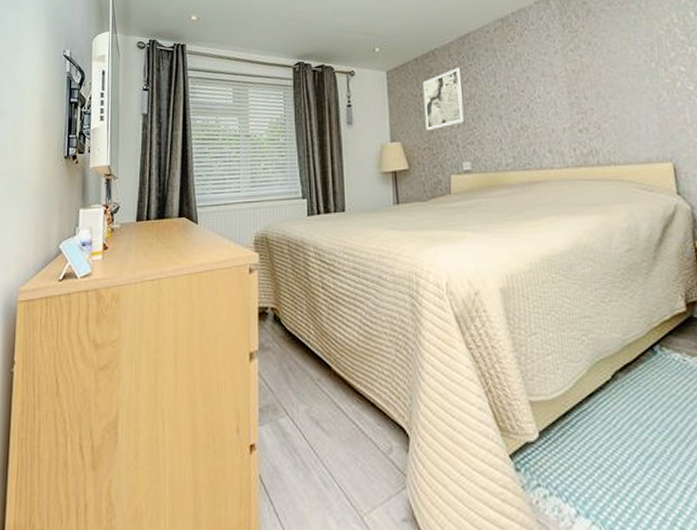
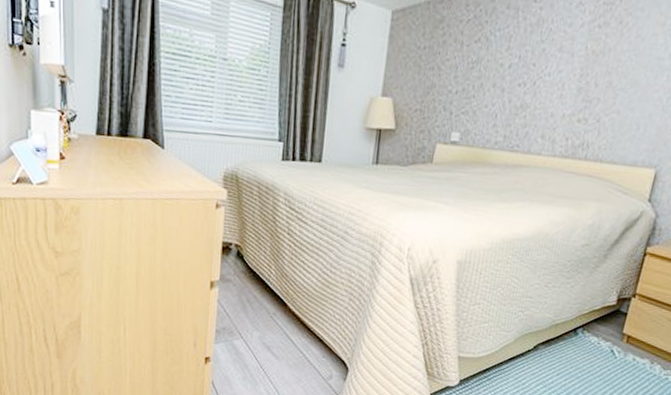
wall art: present [422,67,466,131] -> none [422,22,477,91]

